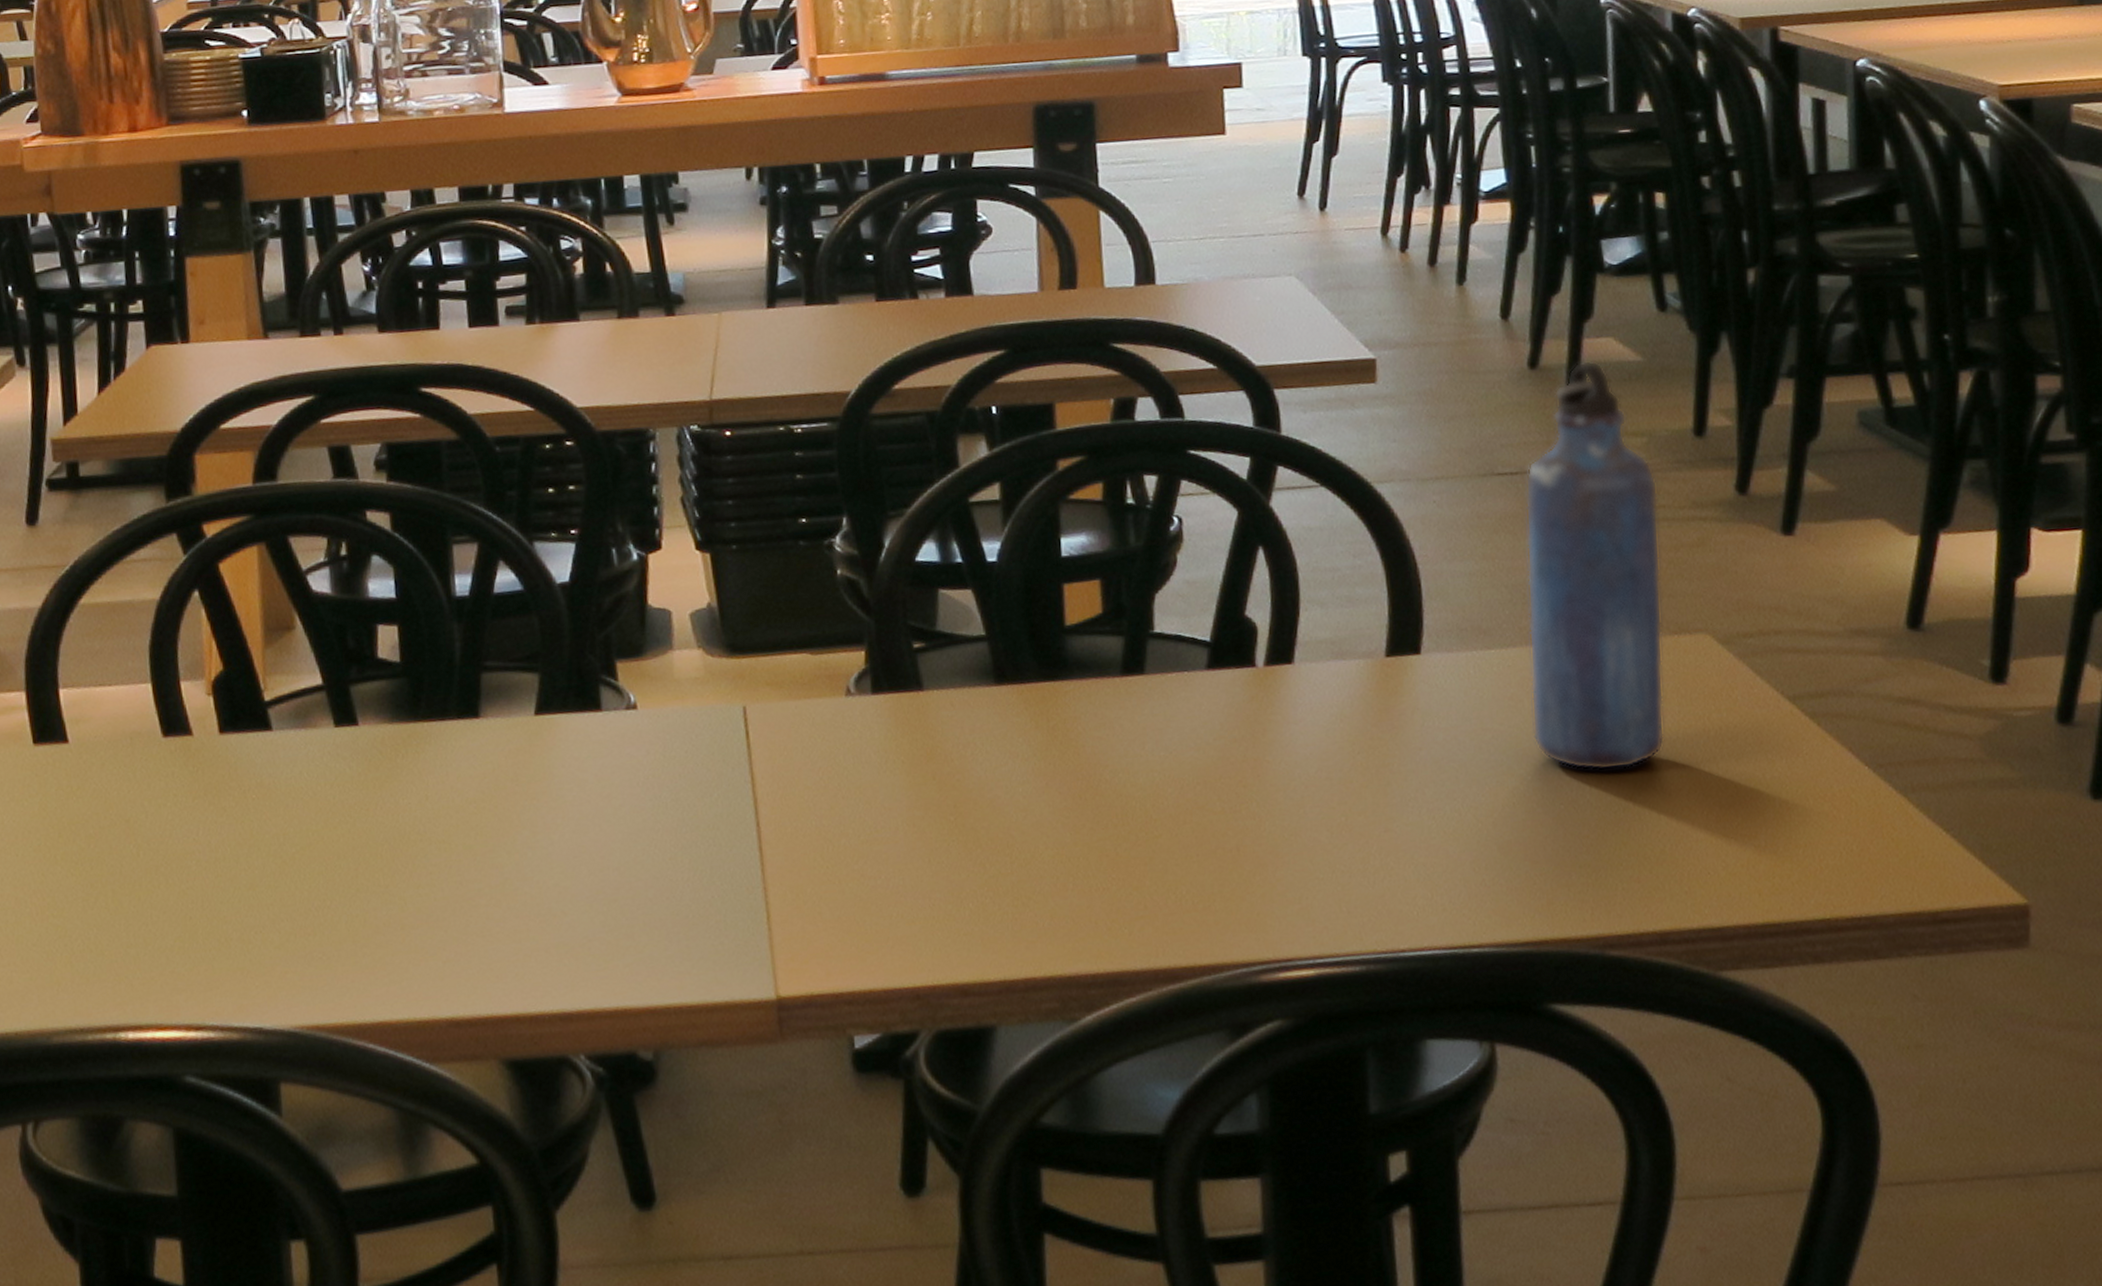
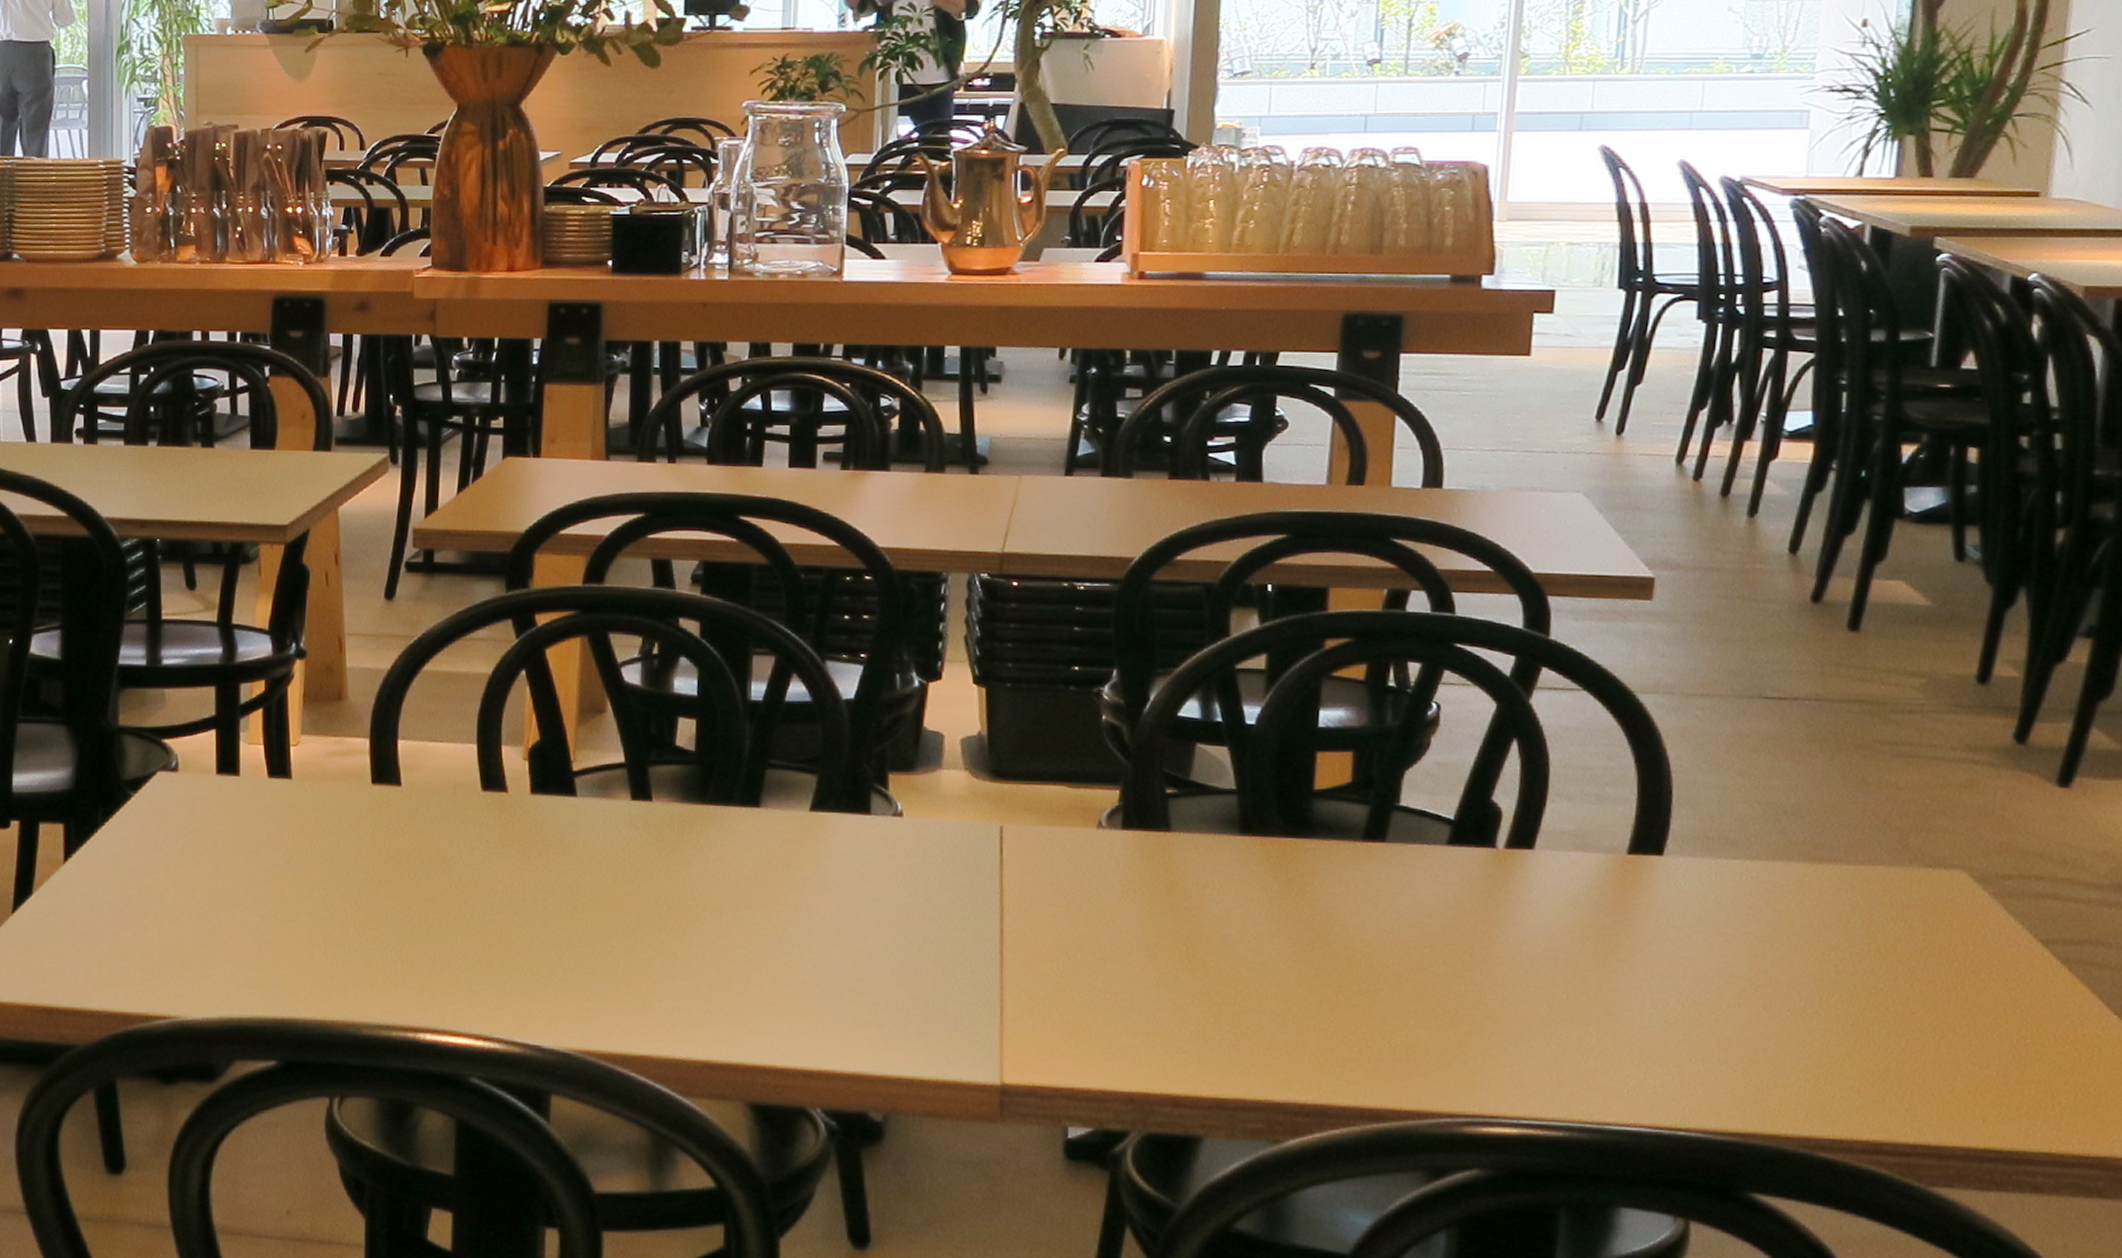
water bottle: present [1525,360,1665,771] -> none [1768,600,1931,986]

